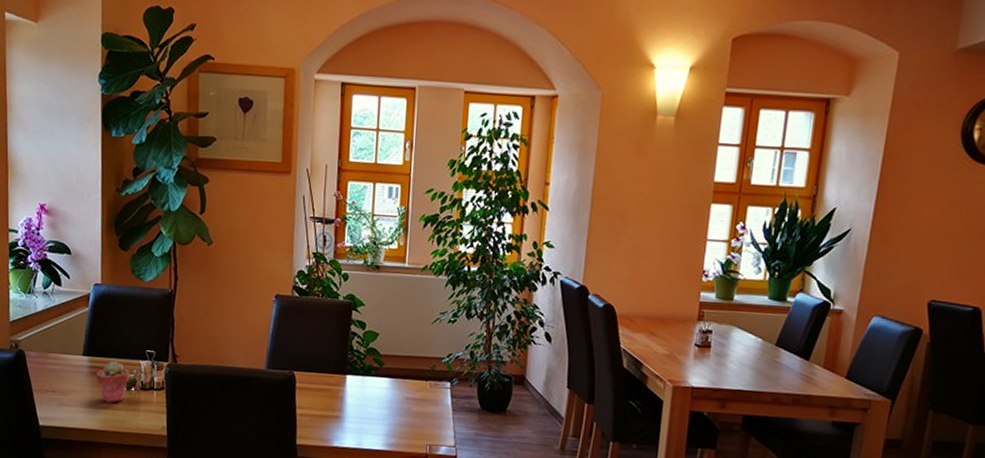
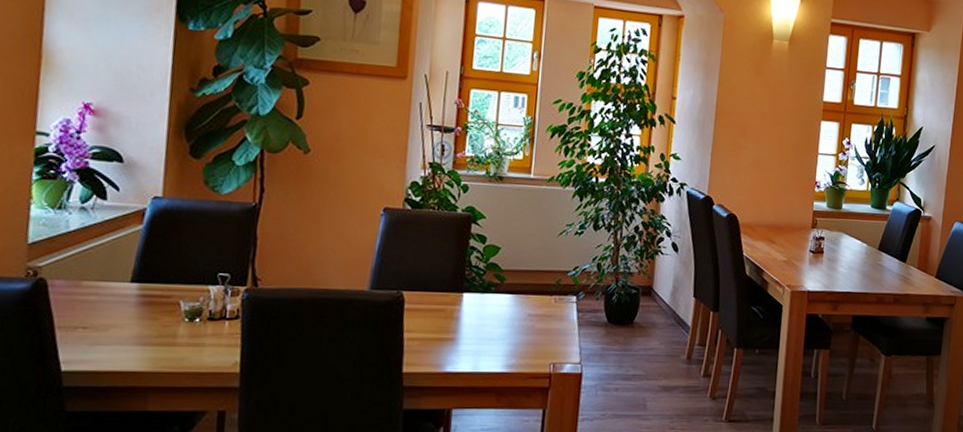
potted succulent: present [95,361,130,404] -> none [147,288,194,339]

